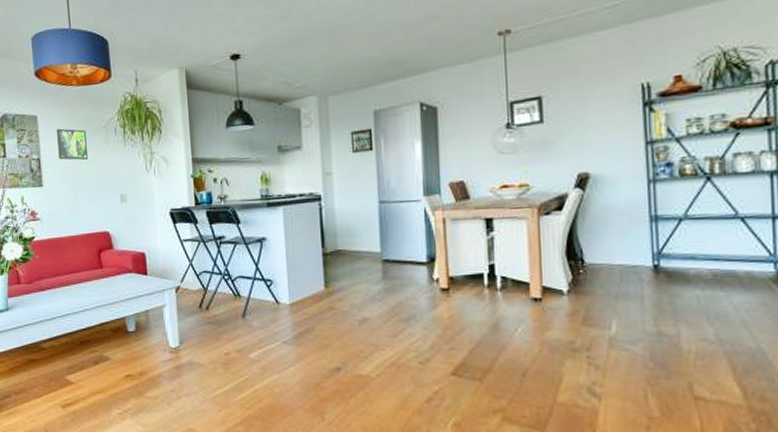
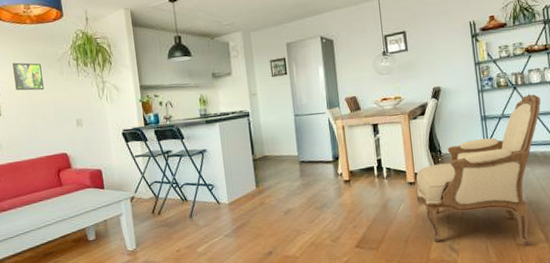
armchair: none [542,188,752,401] -> present [416,94,541,246]

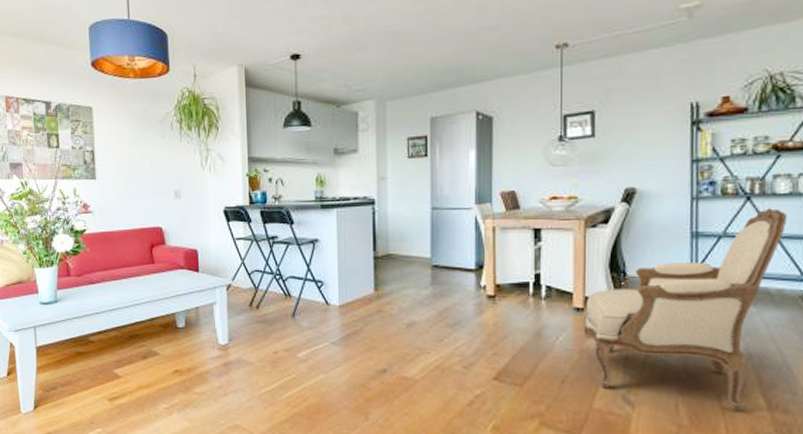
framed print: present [13,62,45,91] -> none [112,121,144,154]

